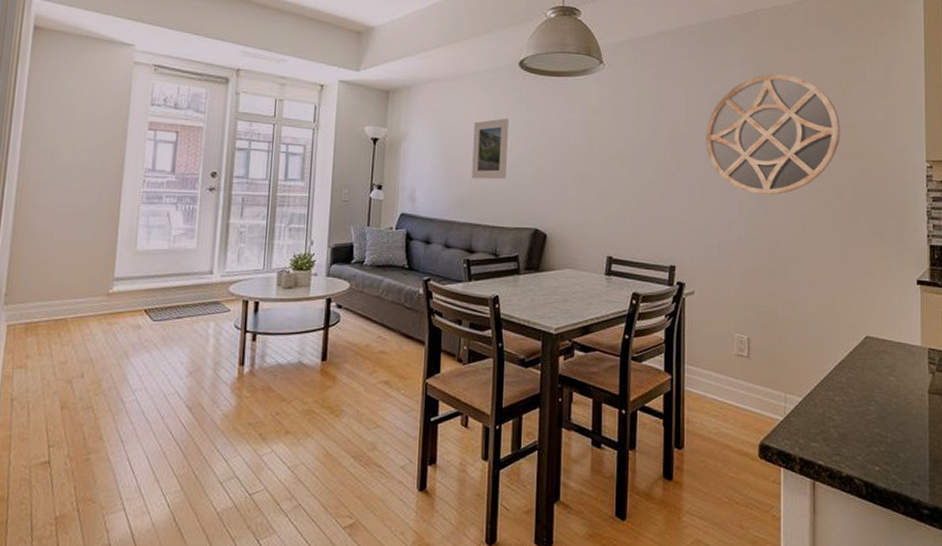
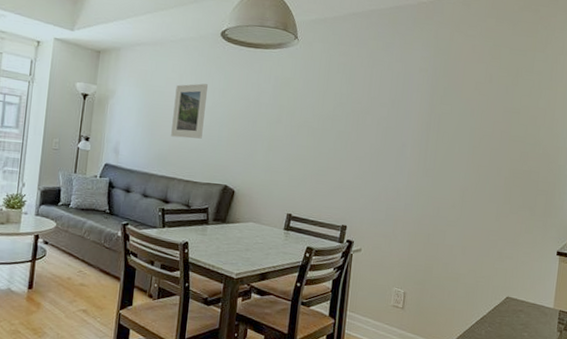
home mirror: present [706,73,841,195] -> none [384,59,507,169]

